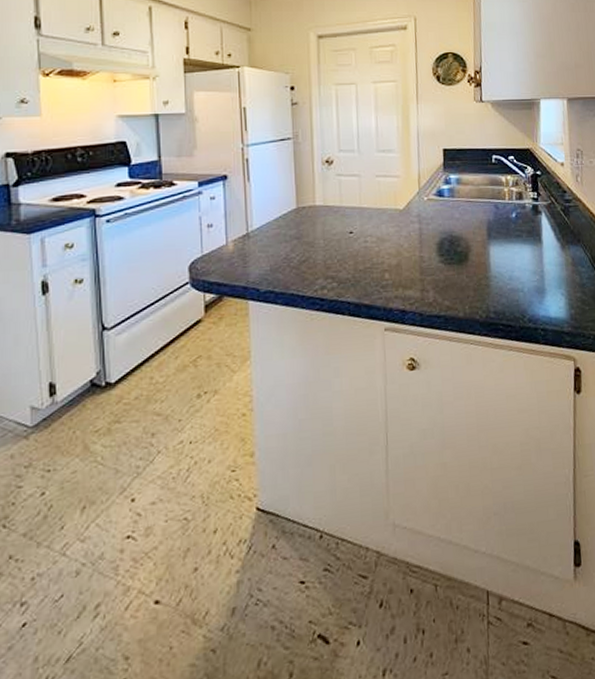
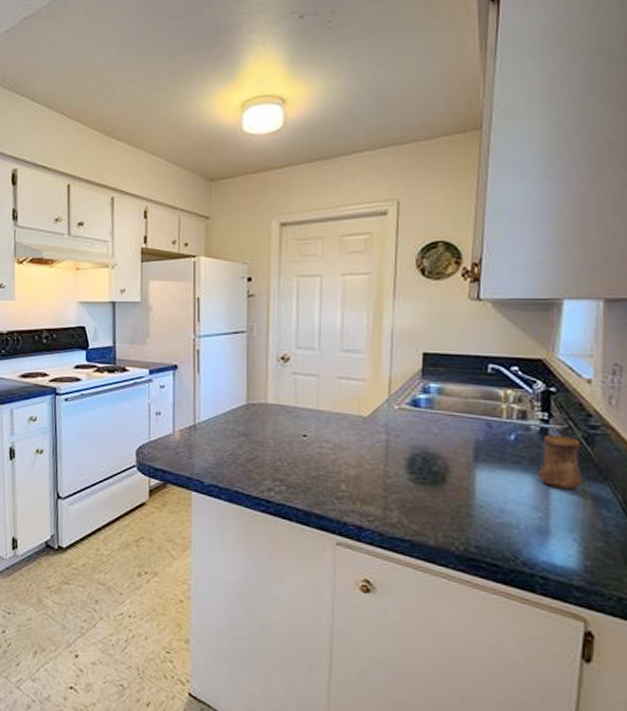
cup: none [533,210,563,254] -> present [538,435,581,489]

